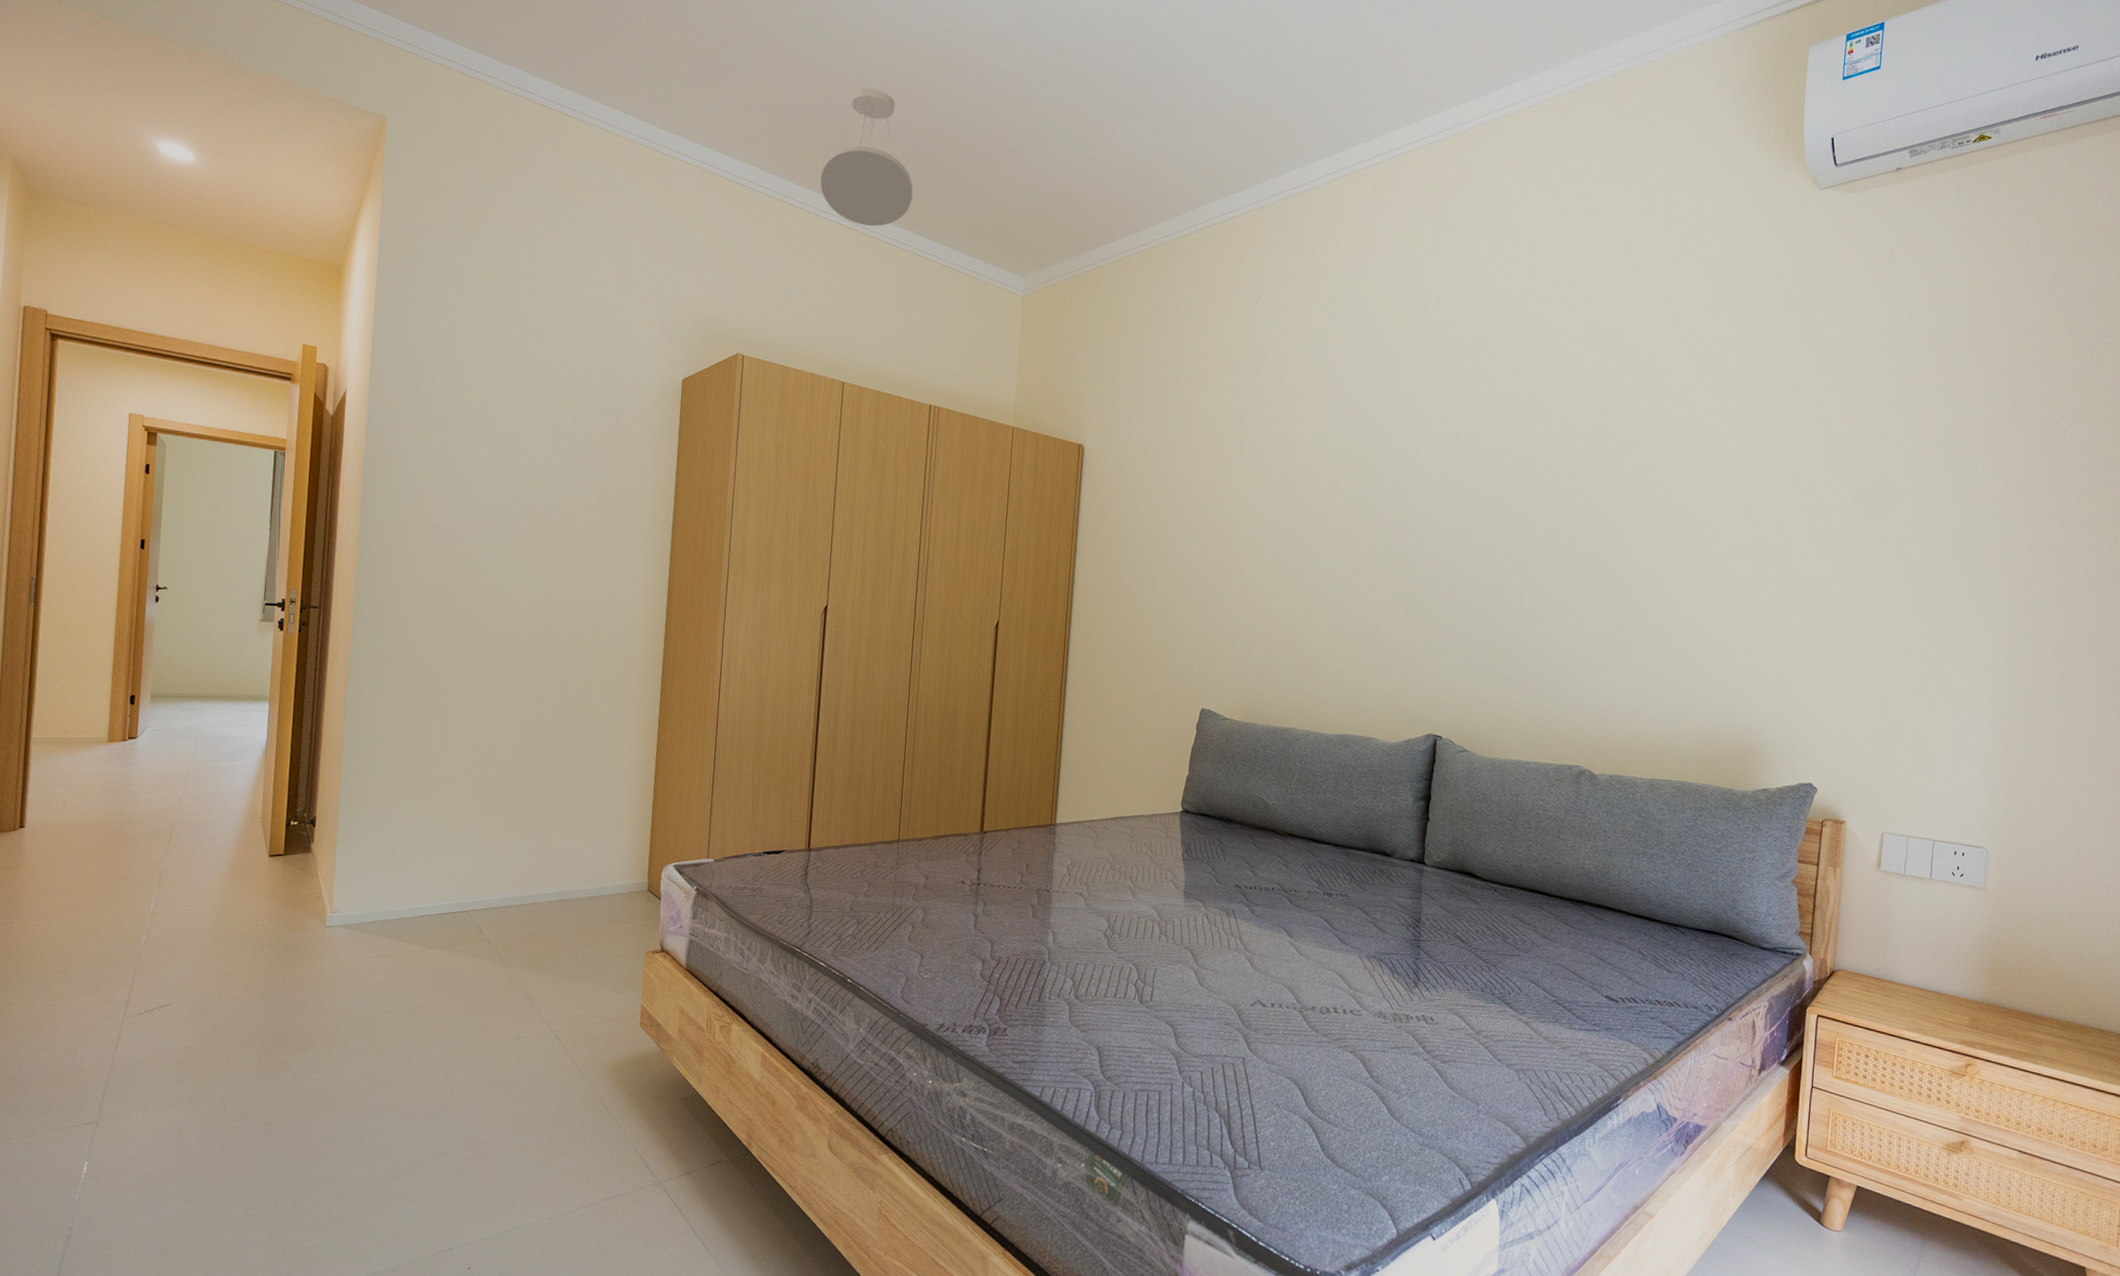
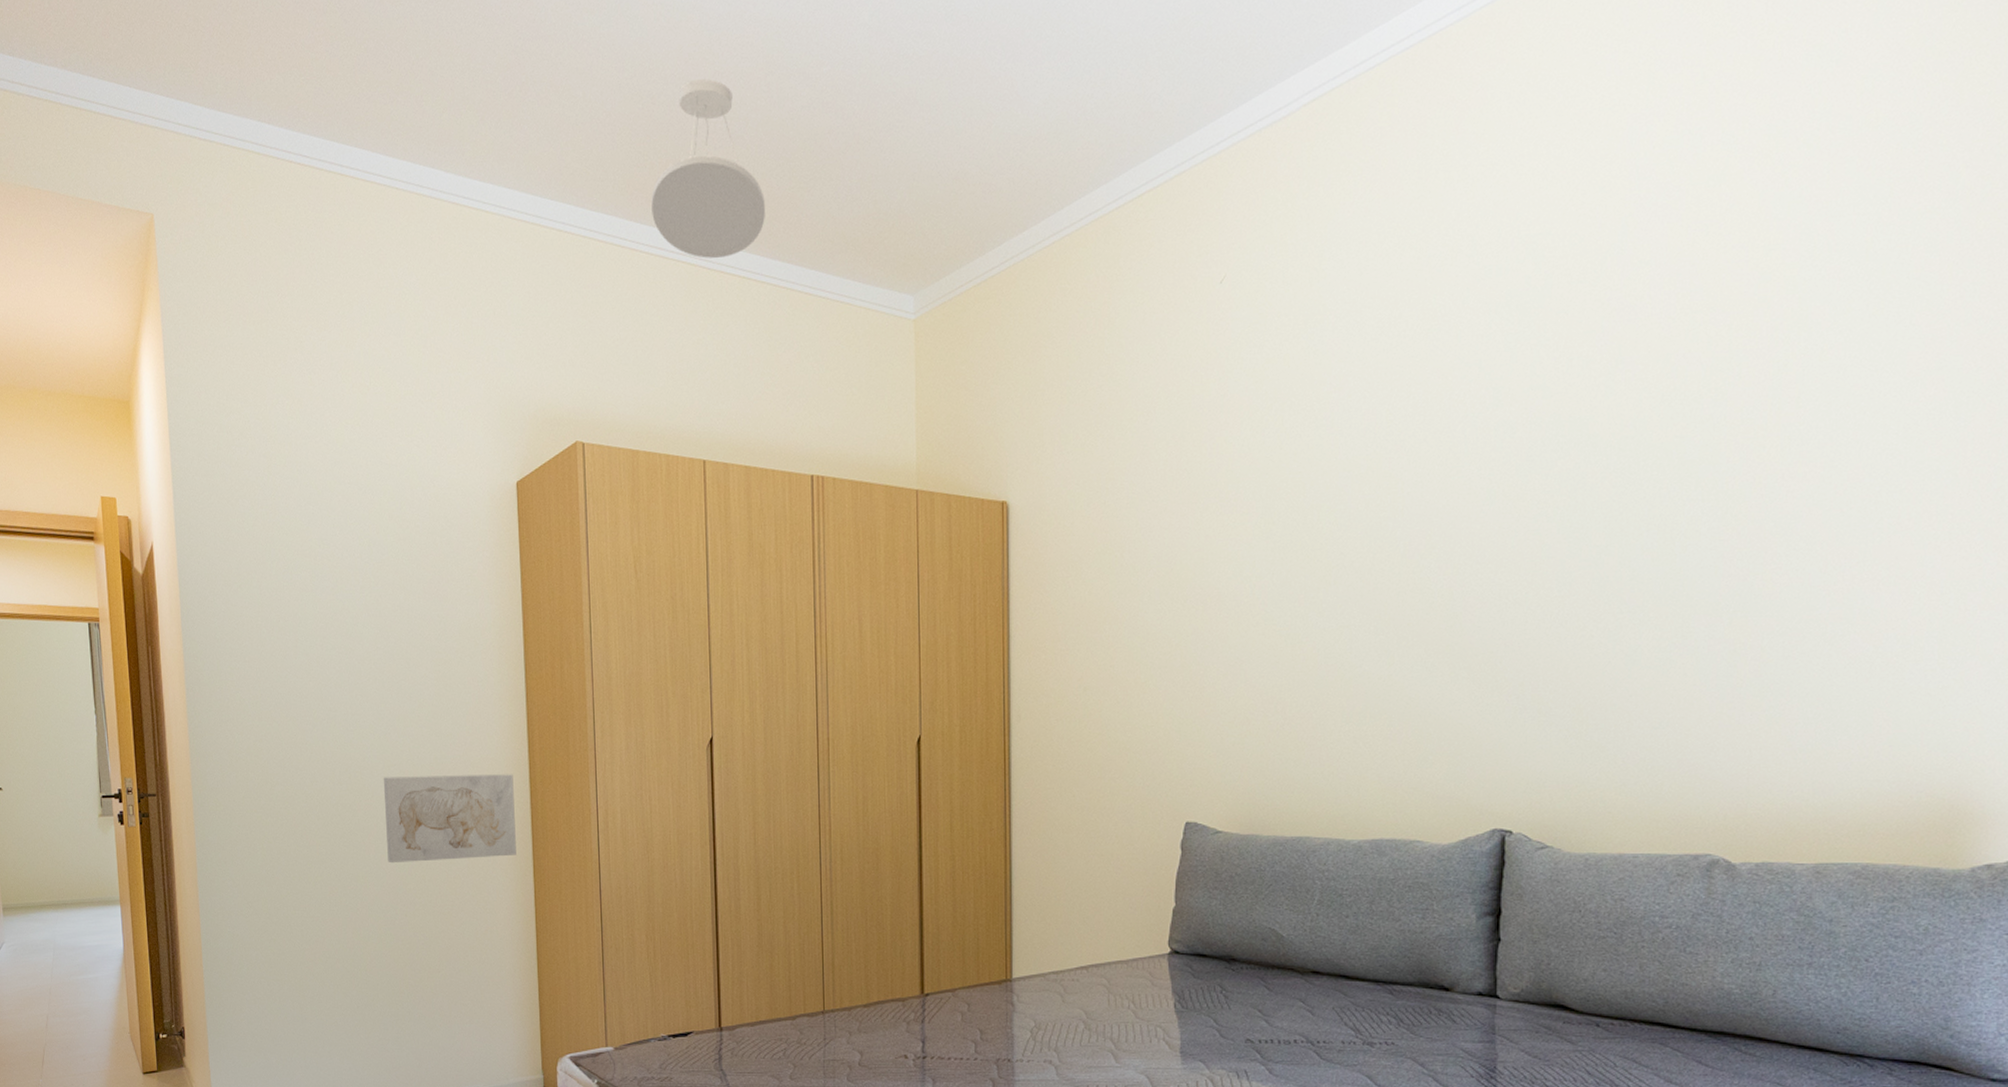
wall art: none [529,611,651,689] -> present [383,774,516,864]

